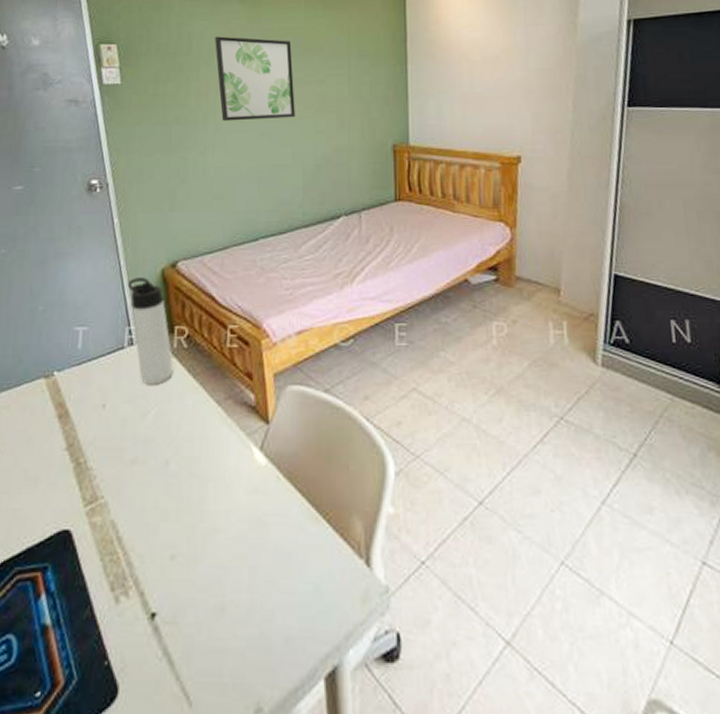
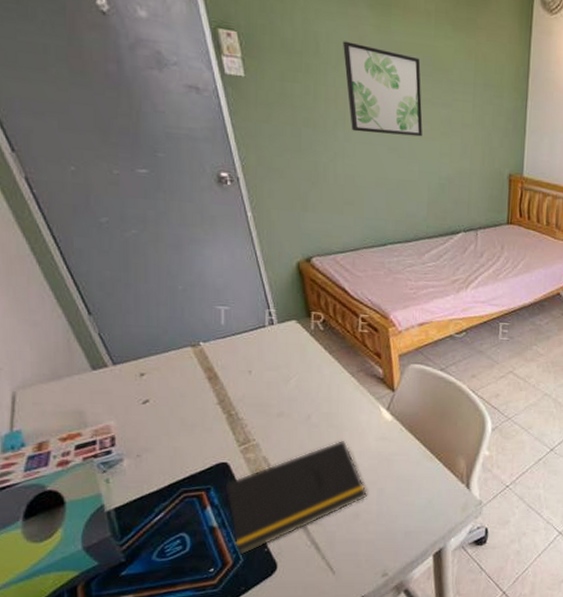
notepad: none [64,494,235,671] -> present [225,440,367,555]
thermos bottle: present [127,277,174,385] -> none [265,268,312,358]

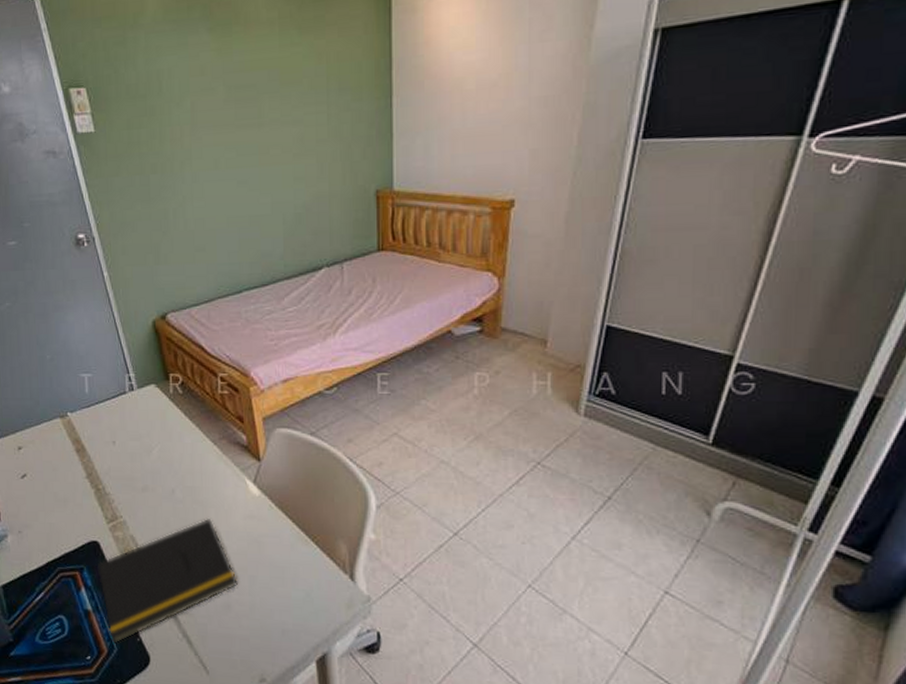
wall art: present [343,41,423,137] -> none [185,73,273,170]

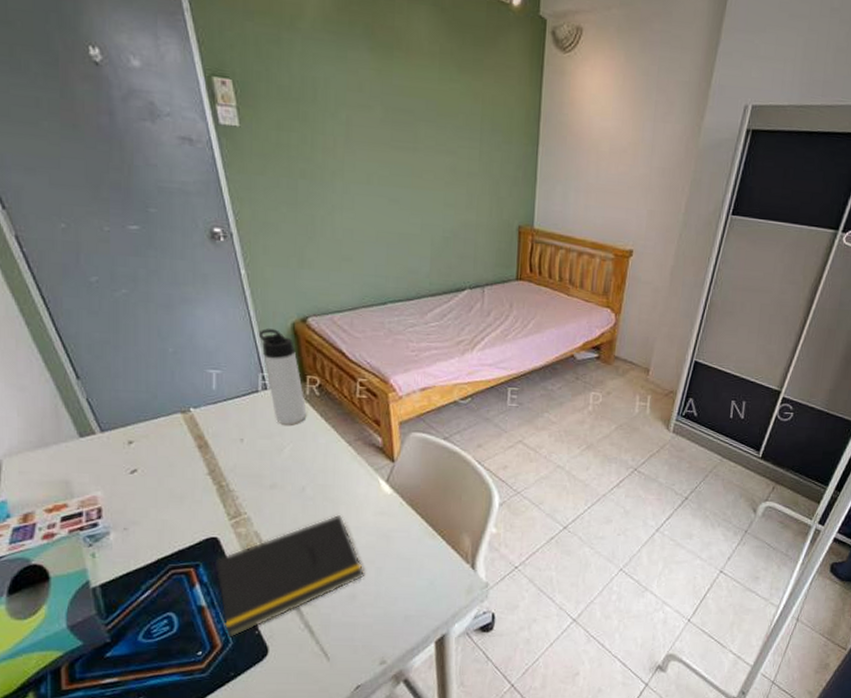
thermos bottle: none [122,329,172,426] -> present [258,328,307,425]

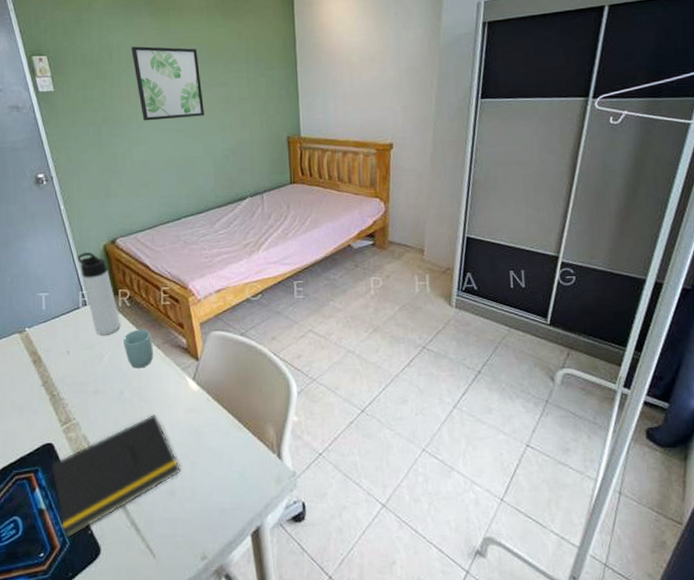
cup: none [309,422,343,465] -> present [123,329,153,368]
wall art: none [342,86,426,187] -> present [131,46,204,121]

